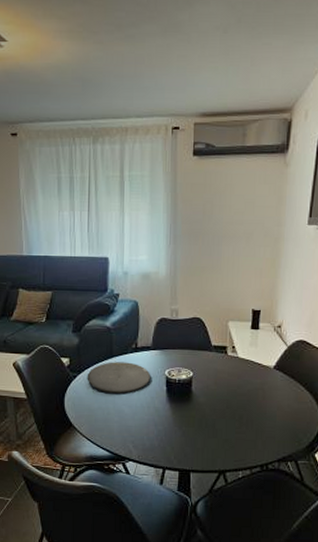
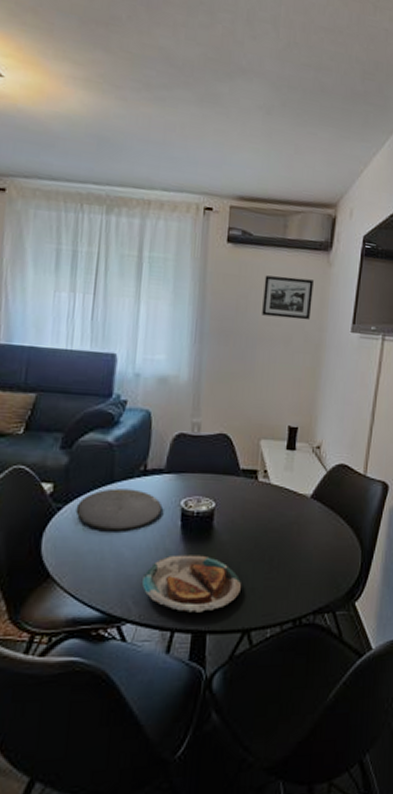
plate: none [138,412,217,456] -> present [141,555,242,613]
picture frame: none [226,180,272,217] -> present [262,275,314,321]

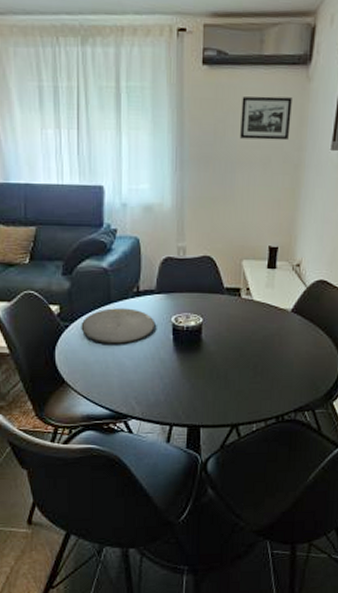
plate: present [141,555,242,613] -> none [142,363,230,411]

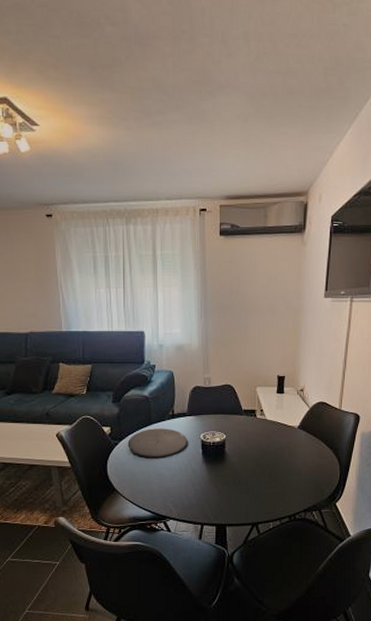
picture frame: present [240,96,292,141] -> none [251,258,291,292]

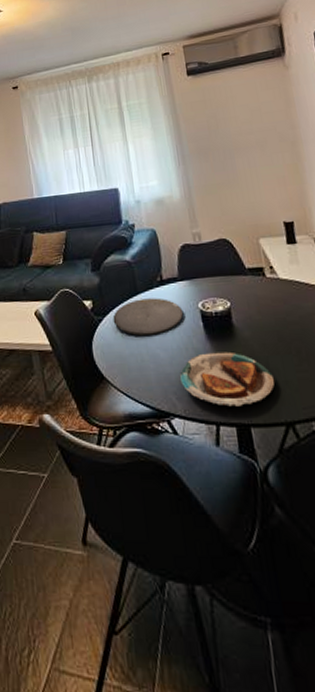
plate: none [177,472,250,512] -> present [179,352,276,407]

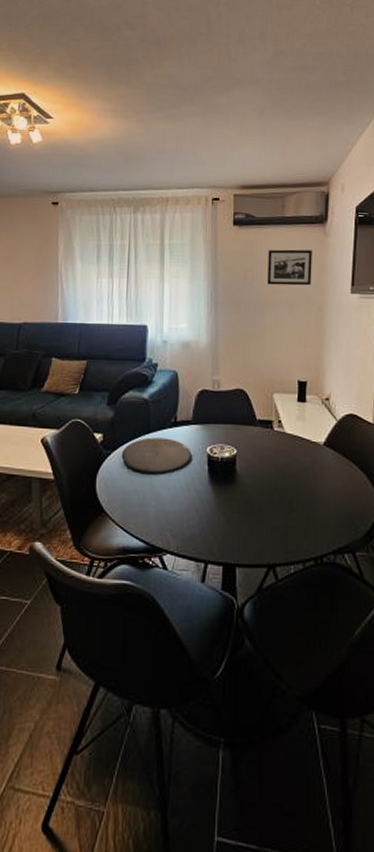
plate: present [179,352,276,407] -> none [177,495,265,547]
picture frame: none [227,85,280,128] -> present [268,249,312,286]

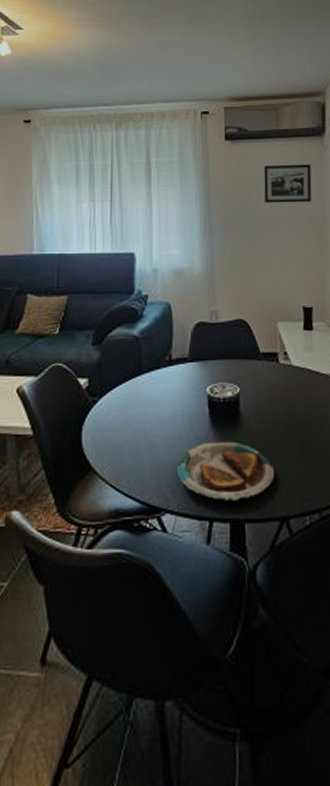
plate: present [121,437,192,474] -> none [110,379,190,421]
plate: none [177,495,265,547] -> present [176,441,275,501]

